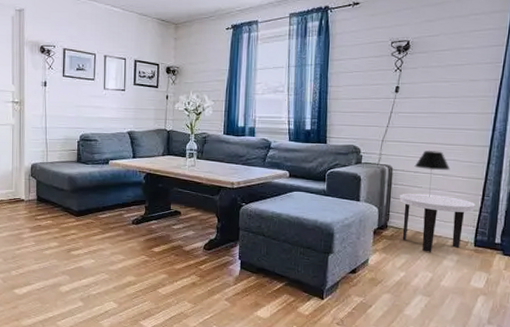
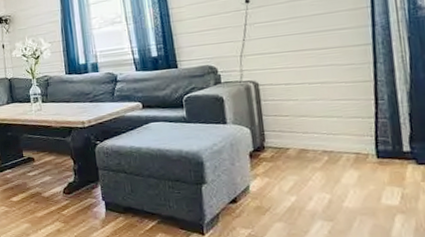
side table: present [399,193,476,253] -> none [272,105,369,172]
table lamp: present [414,151,450,197] -> none [284,57,329,110]

